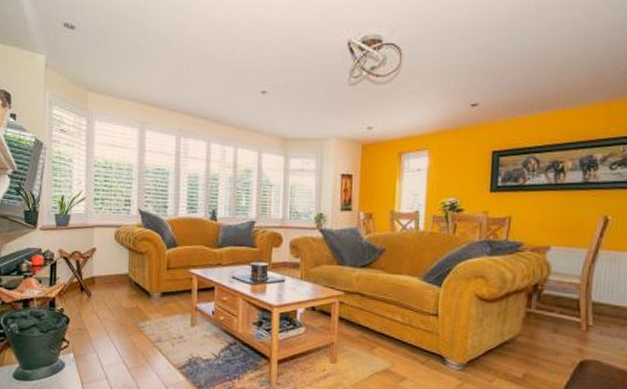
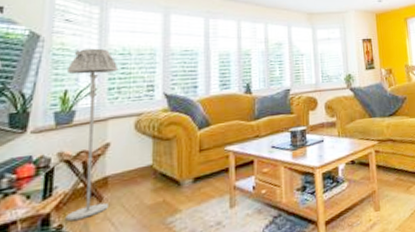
floor lamp: none [64,159,102,308] -> present [65,48,119,222]

